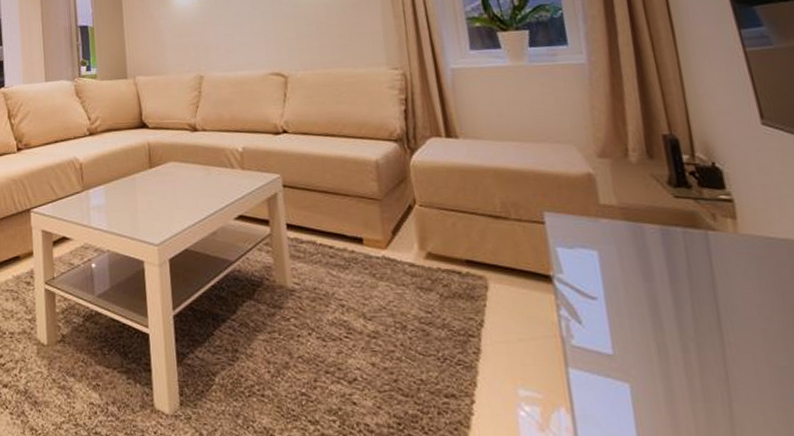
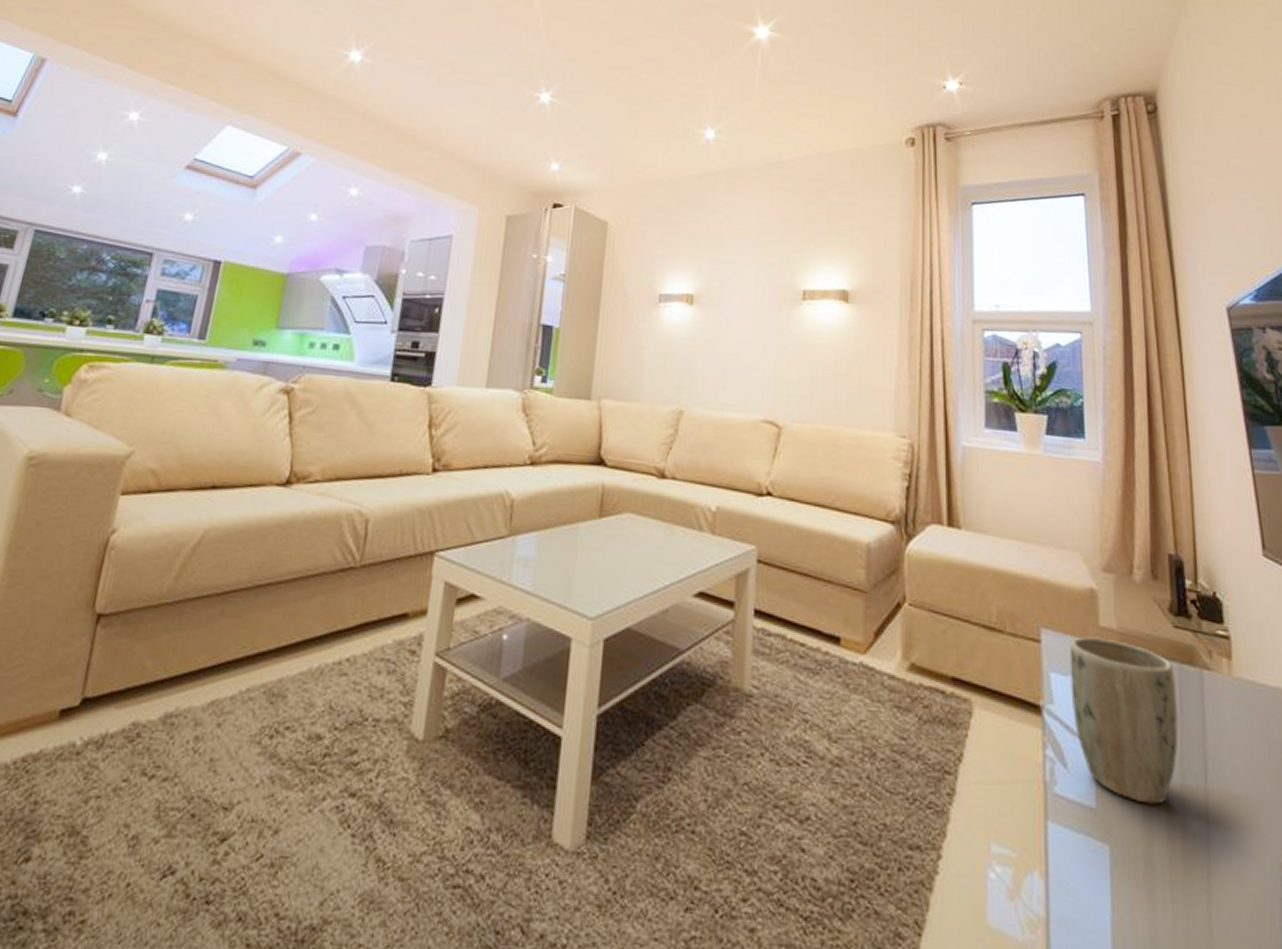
plant pot: none [573,214,689,348] -> present [1069,636,1179,805]

